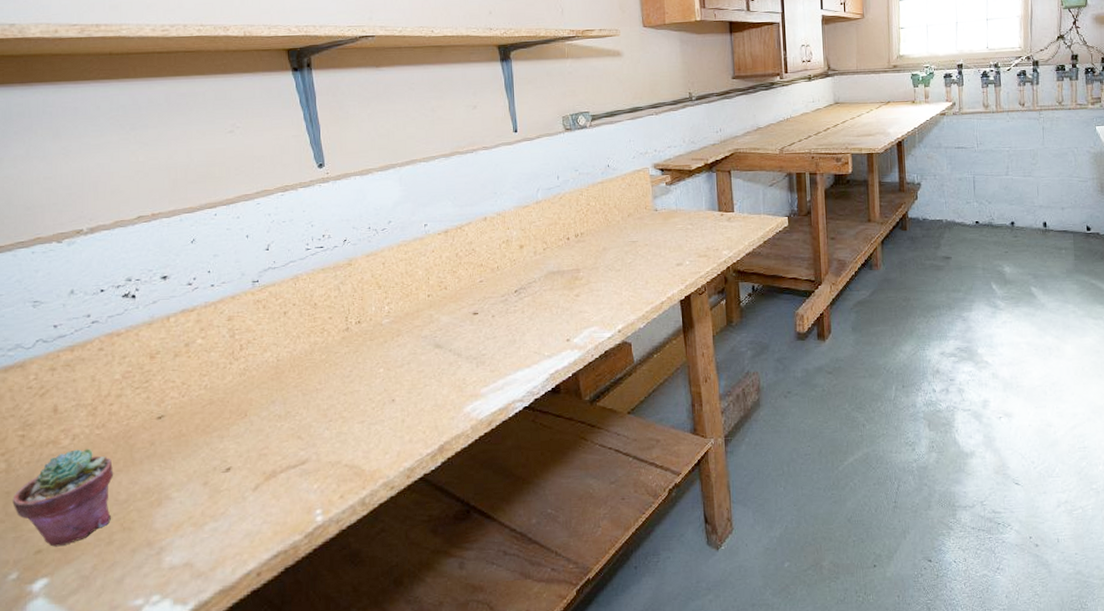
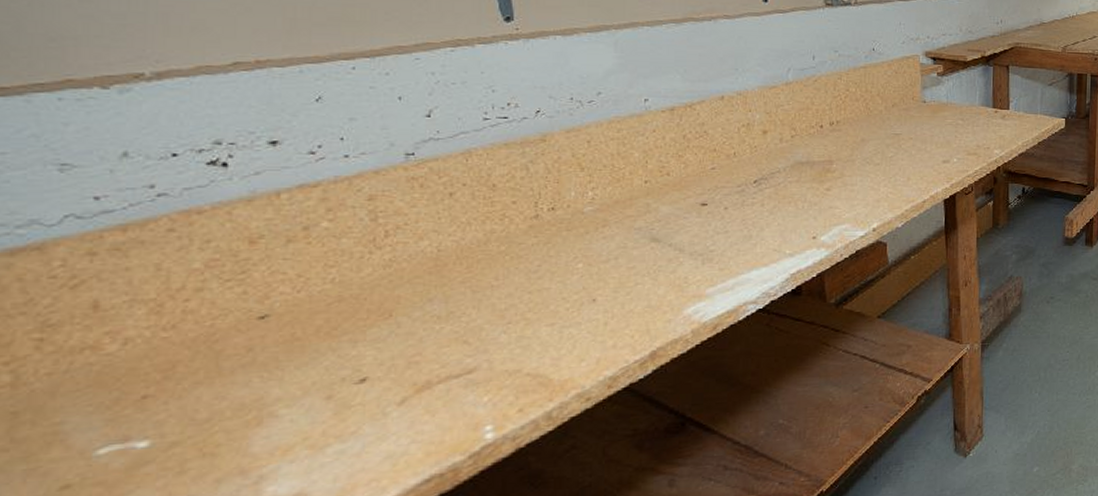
potted succulent: present [12,449,114,547] -> none [22,356,190,480]

